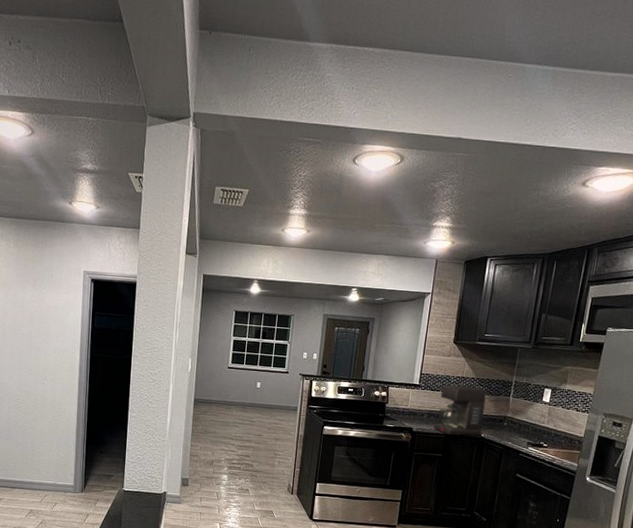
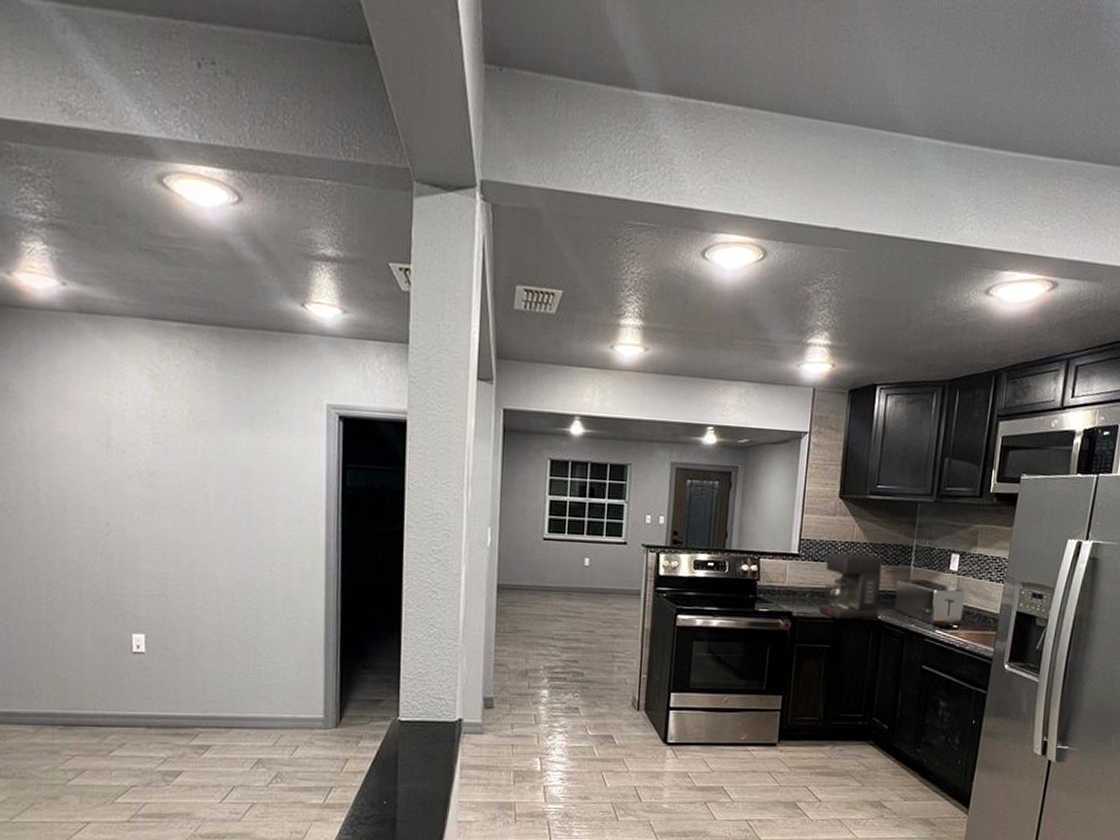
toaster: none [495,406,556,445] -> present [894,578,966,626]

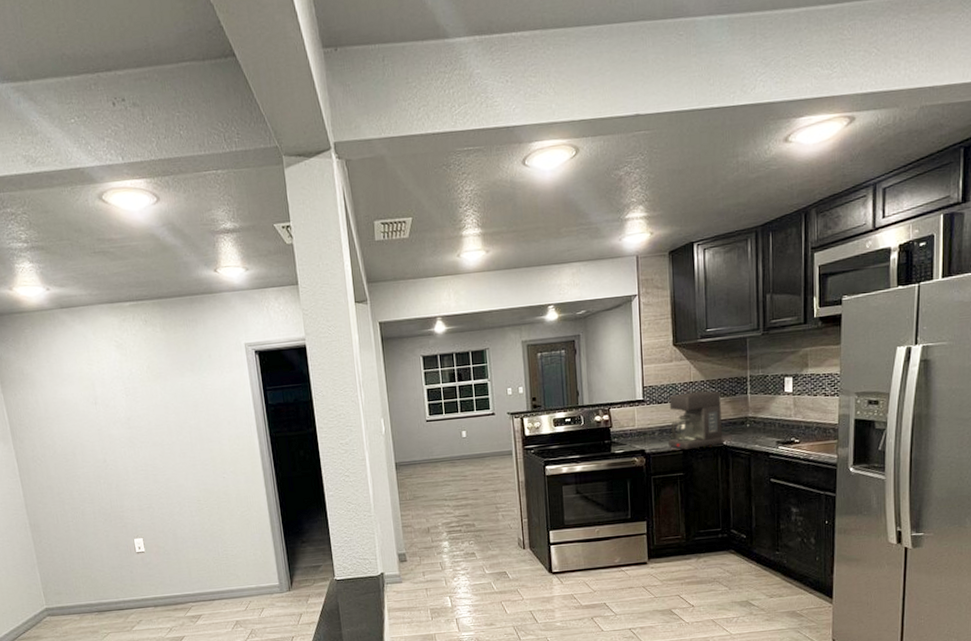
toaster: present [894,578,966,626] -> none [736,404,804,443]

